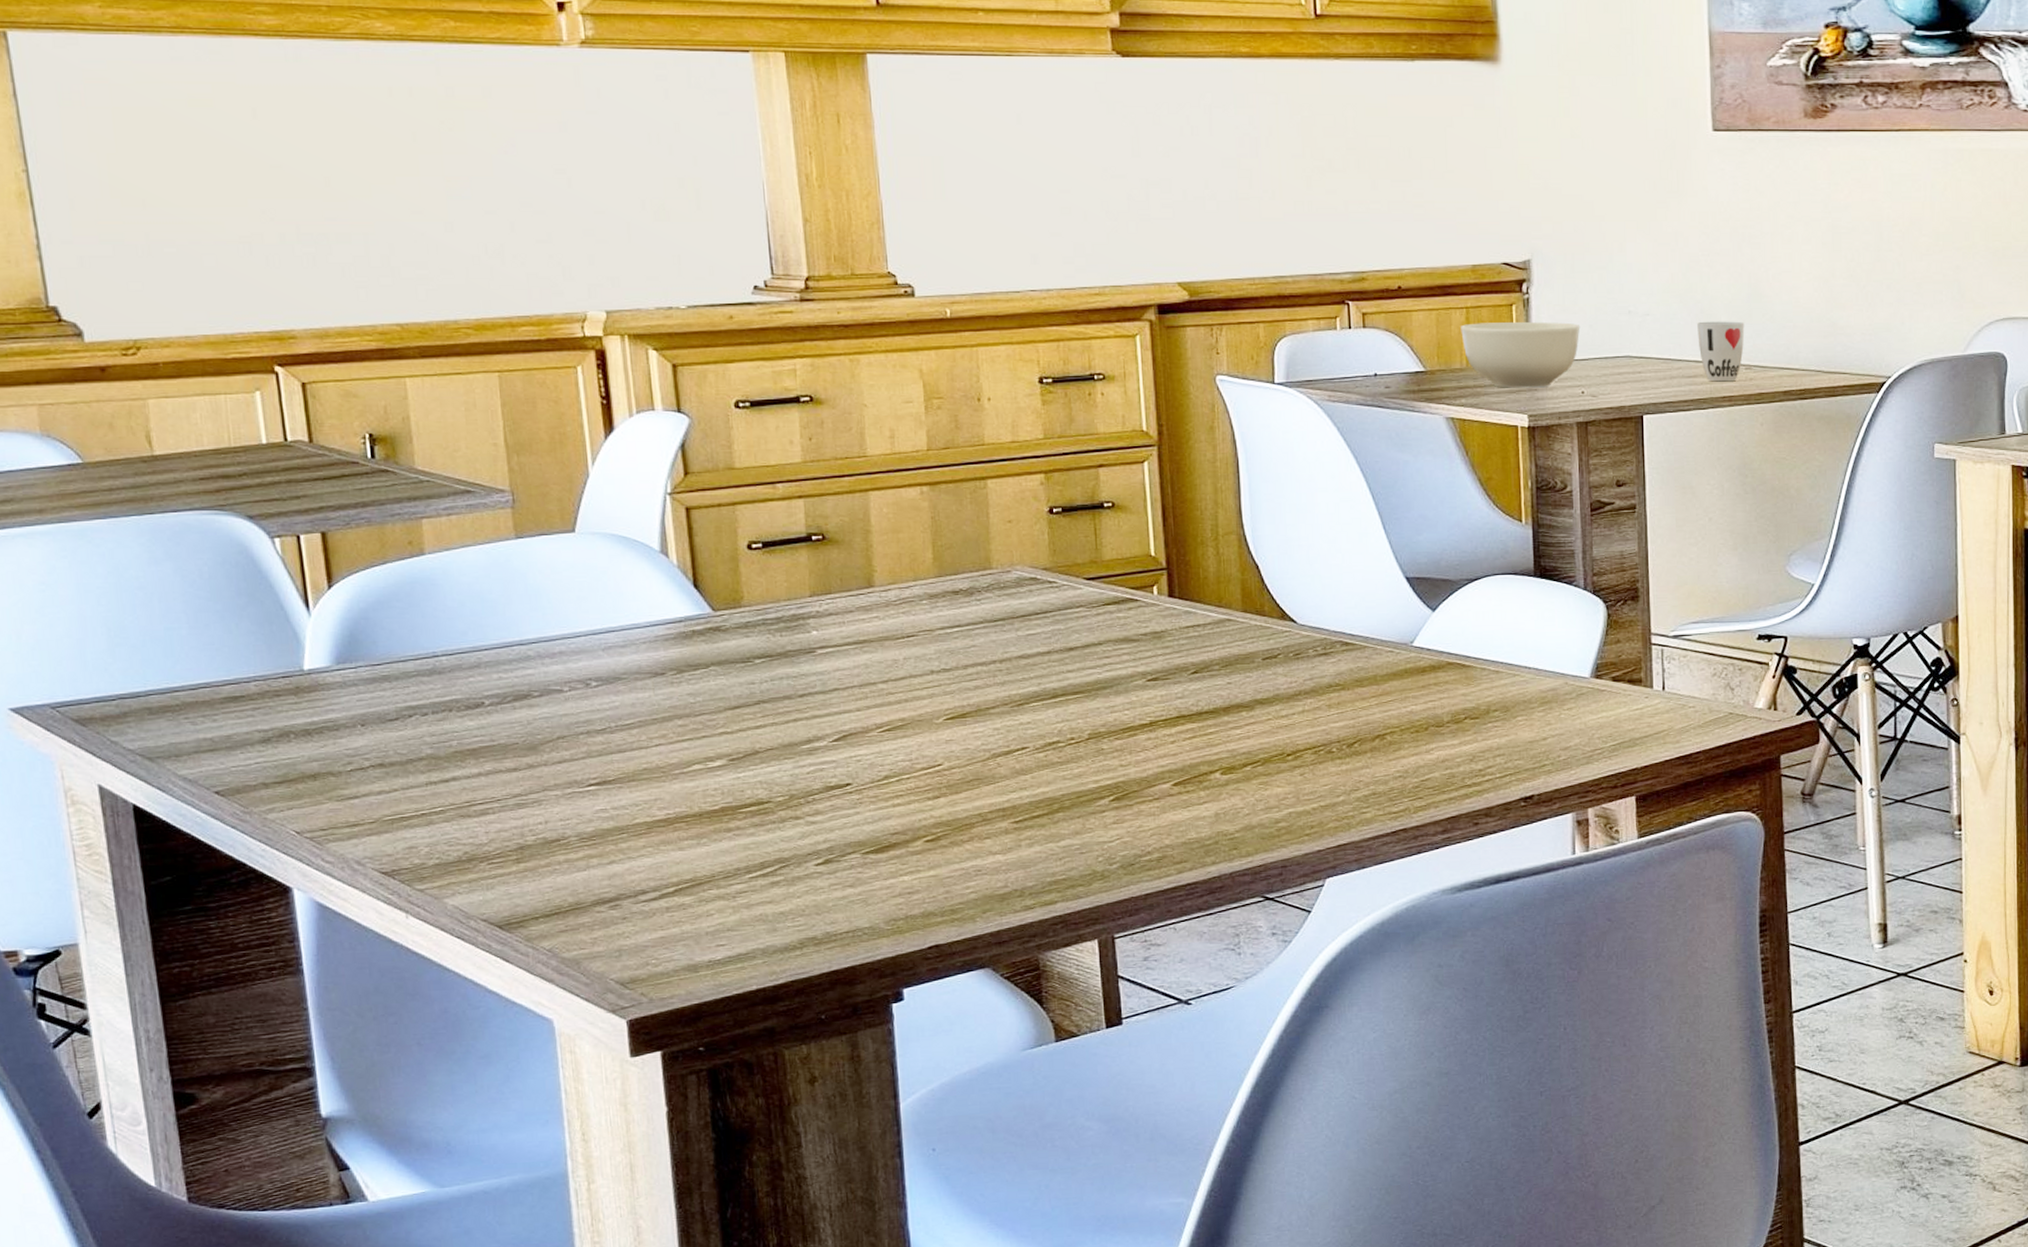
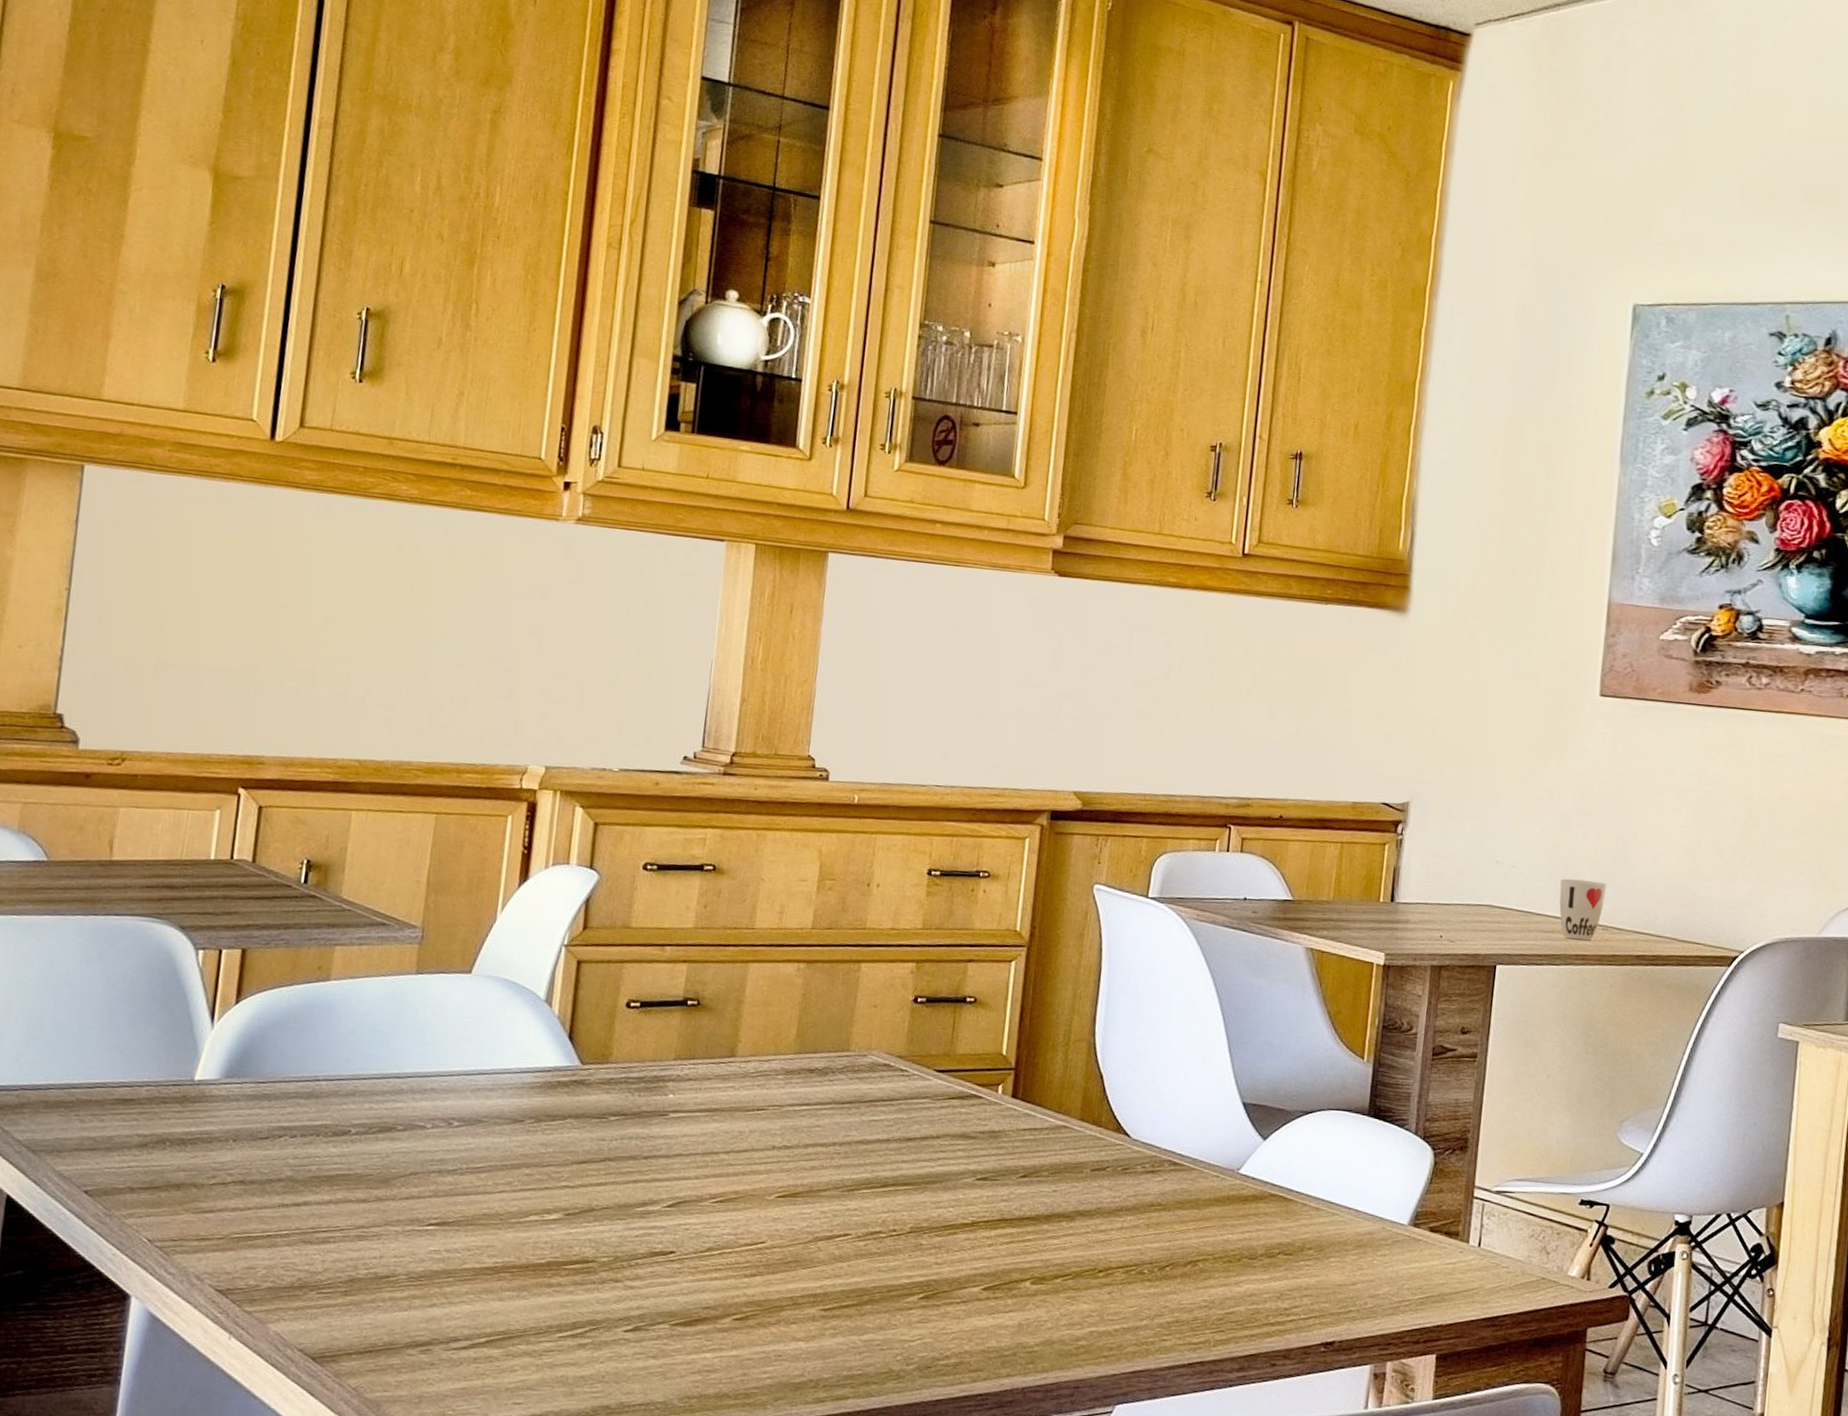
bowl: present [1461,322,1581,388] -> none [1332,858,1448,928]

